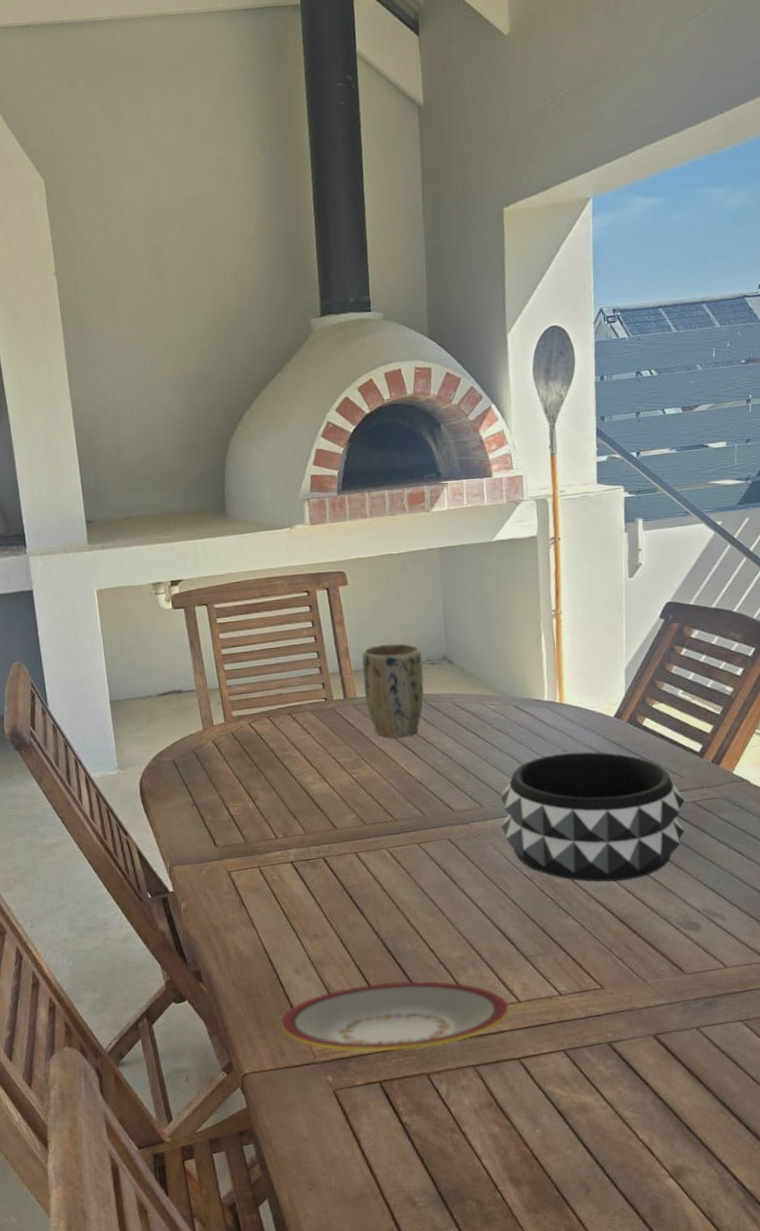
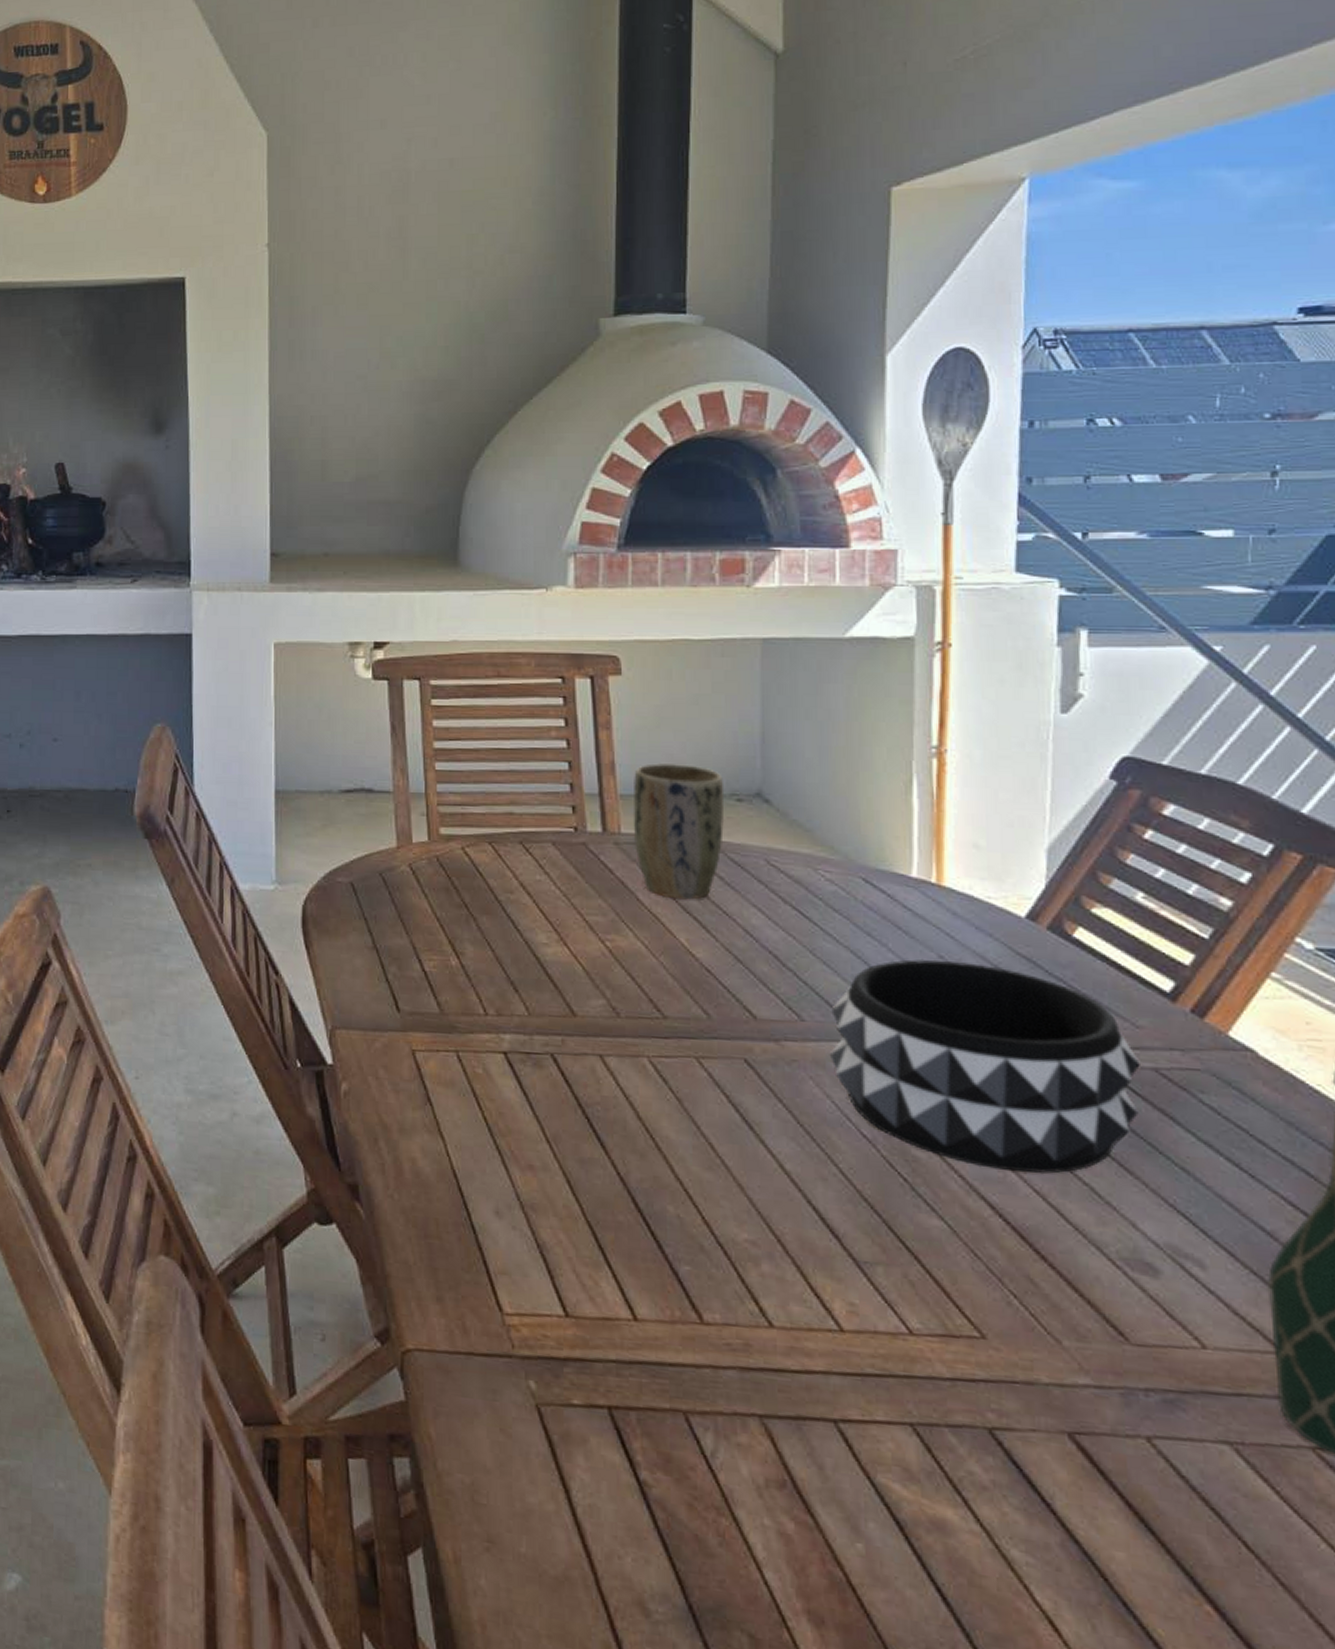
plate: present [280,981,510,1052] -> none [466,1253,825,1372]

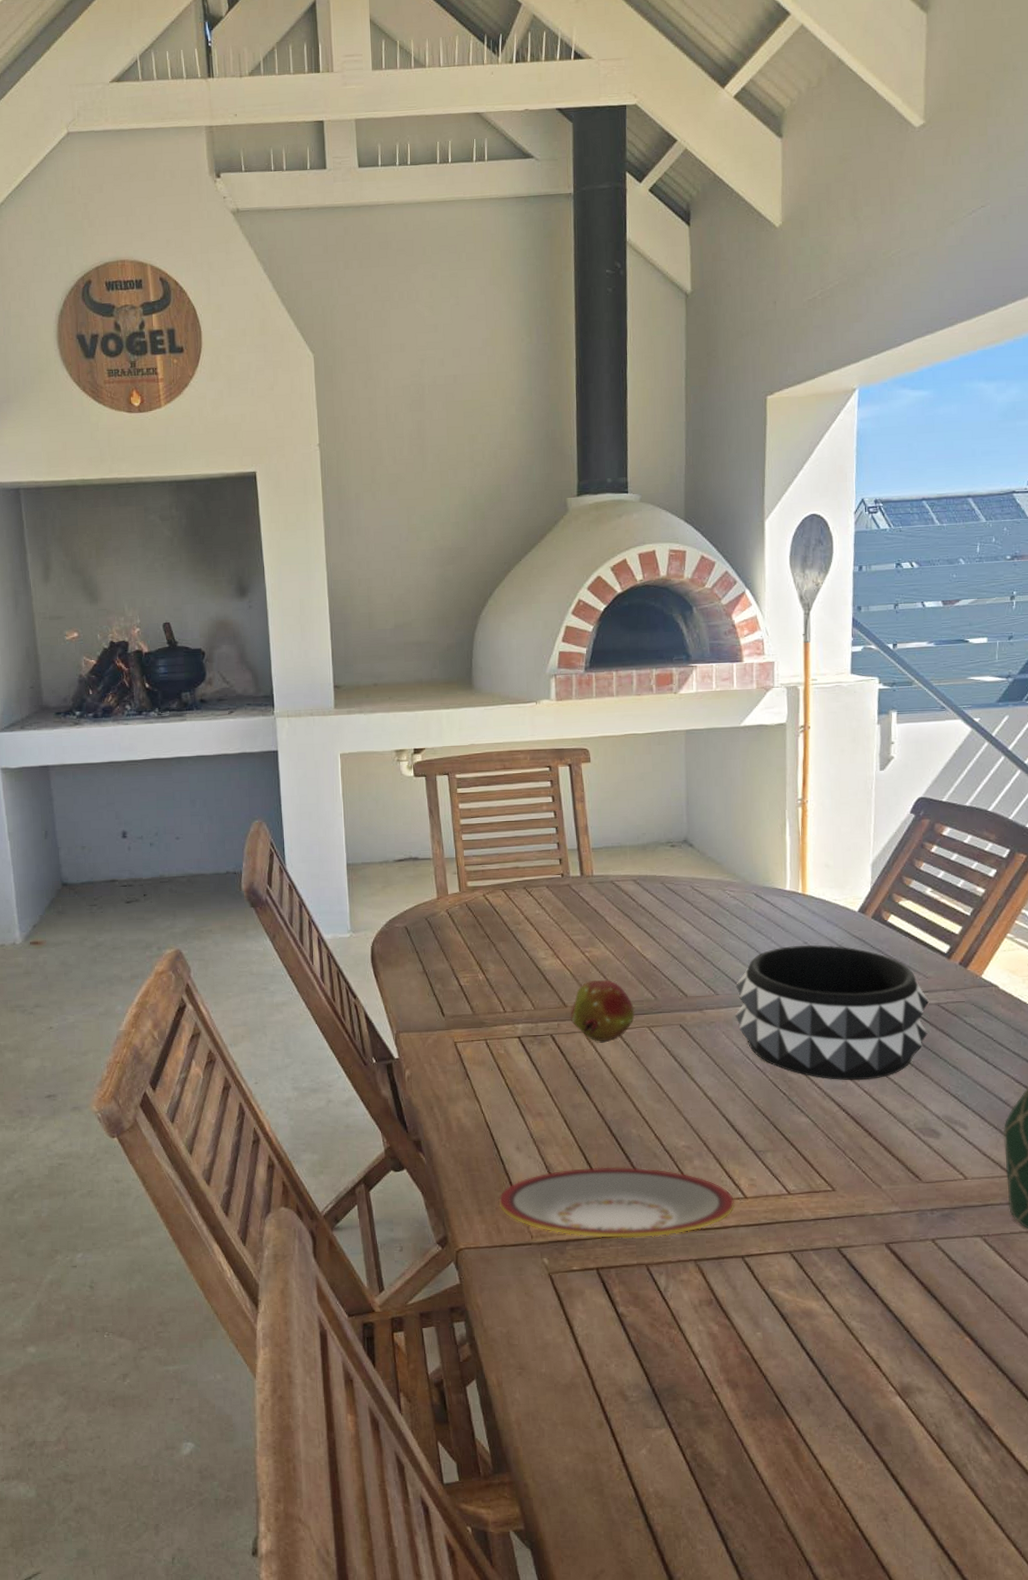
plate: none [466,1253,825,1372] -> present [498,1167,735,1238]
fruit: none [580,981,676,1072] -> present [570,979,635,1042]
plant pot: present [633,763,725,900] -> none [601,823,663,919]

